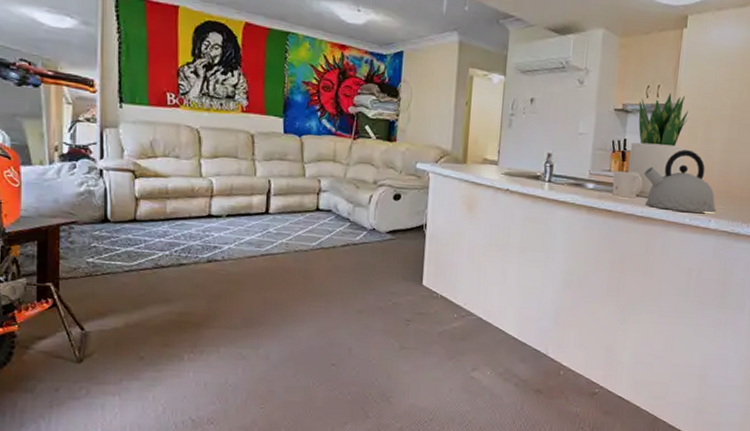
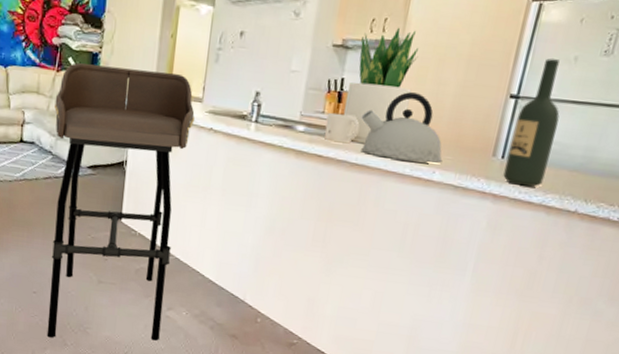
bar stool: none [347,130,492,412] -> present [47,63,196,341]

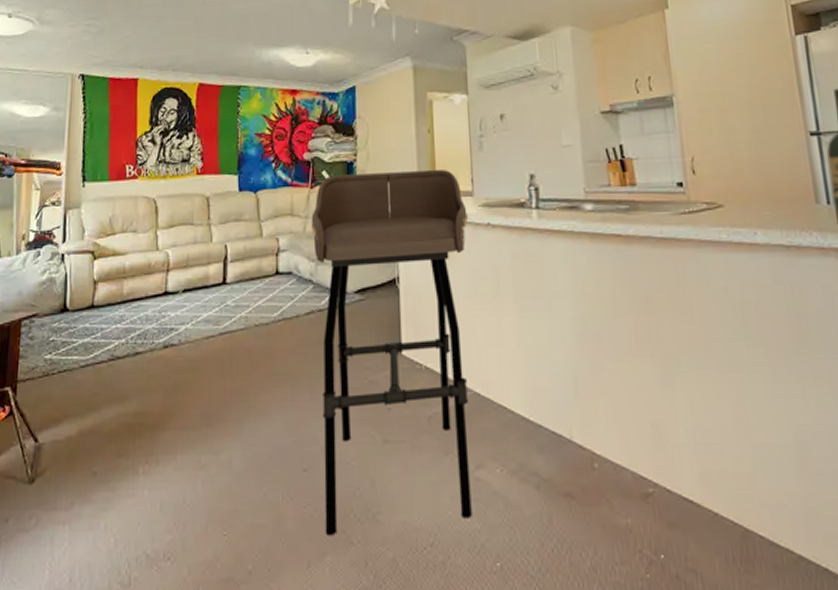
mug: present [324,112,360,144] -> none [614,183,655,217]
planter: present [343,27,418,144] -> none [628,83,702,214]
kettle: present [361,92,443,164] -> none [653,147,761,226]

